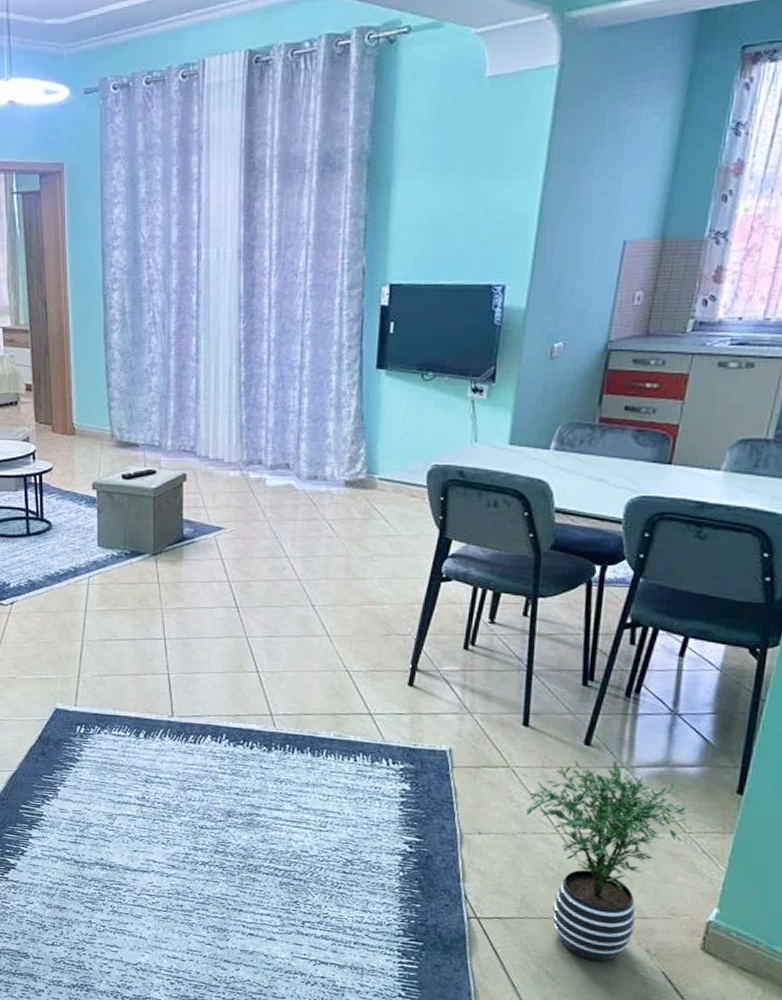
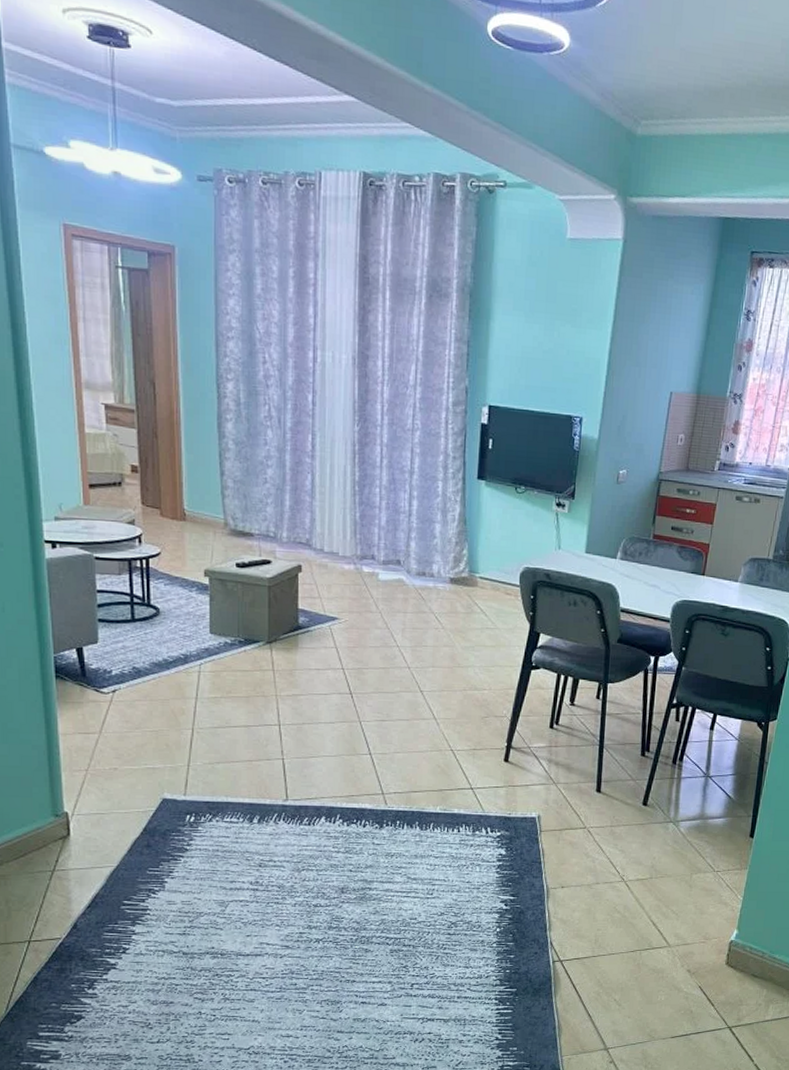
potted plant: present [526,760,693,962] -> none [599,817,720,986]

